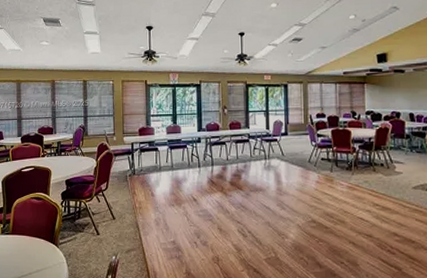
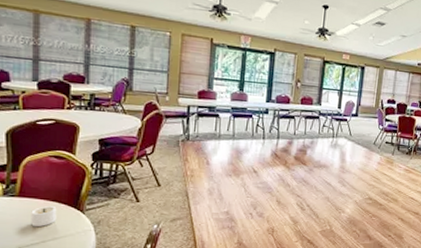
candle: none [21,242,39,261] -> present [31,206,57,227]

